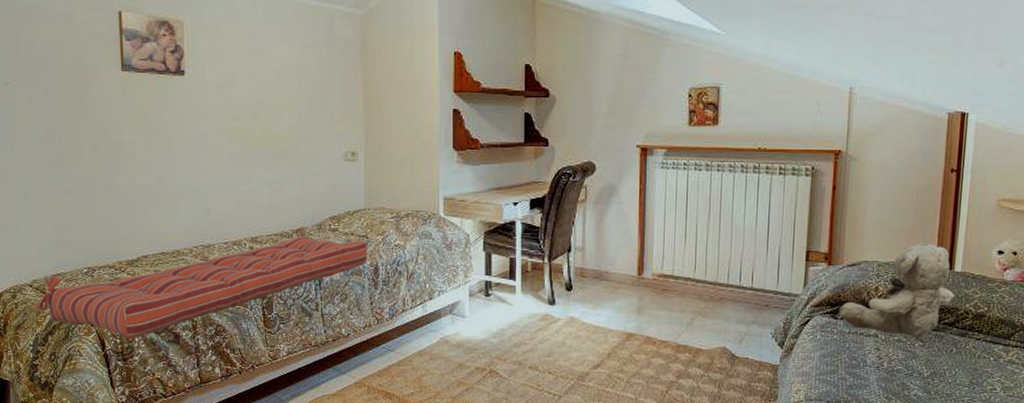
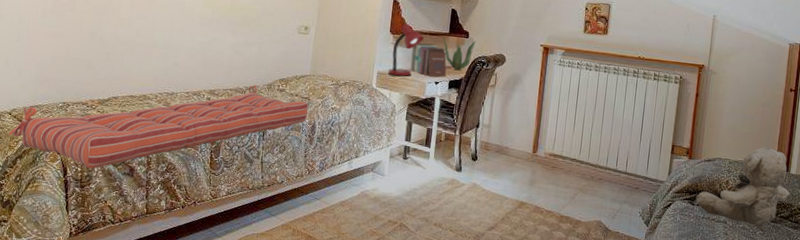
desk lamp: none [457,136,496,201] -> present [388,23,425,77]
books: none [481,157,526,197] -> present [410,43,447,78]
plant: none [517,147,558,187] -> present [443,37,476,71]

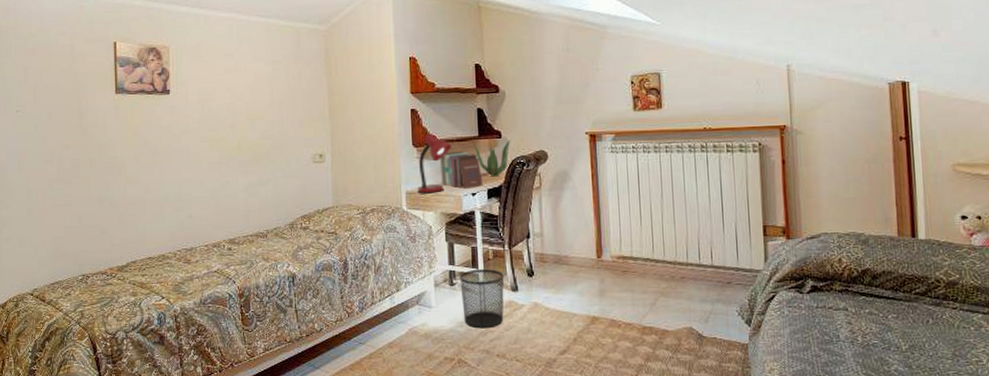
bench cushion: present [8,84,308,169] -> none [33,226,337,342]
waste bin: none [411,148,451,200] -> present [460,269,504,329]
teddy bear: present [696,147,790,232] -> none [804,212,923,315]

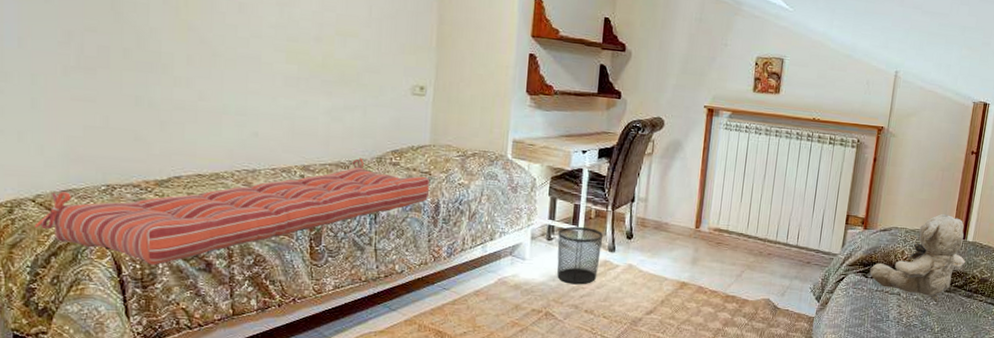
bench cushion: none [33,226,337,342] -> present [34,157,429,266]
desk lamp: present [418,133,452,194] -> none [526,82,569,146]
books: present [439,150,483,189] -> none [552,105,596,146]
plant: present [472,139,511,177] -> none [590,97,630,137]
teddy bear: none [804,212,923,315] -> present [870,214,966,302]

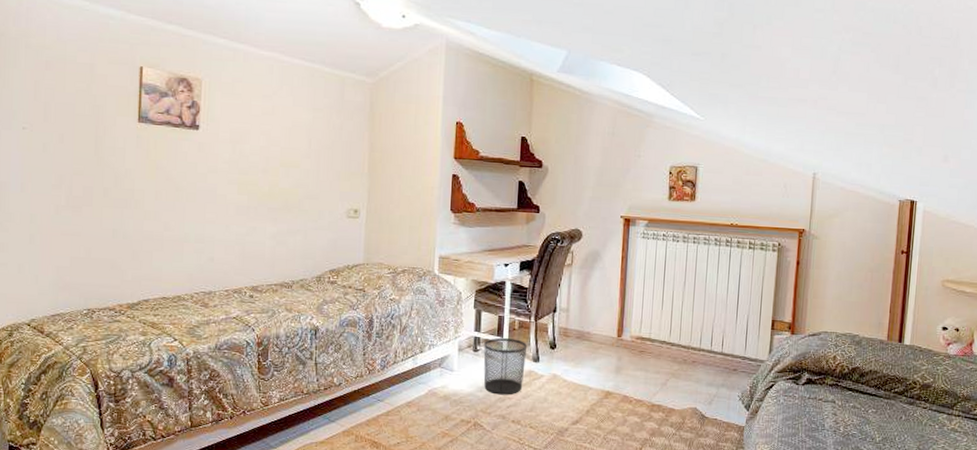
bench cushion: present [34,157,429,266] -> none [28,277,364,381]
teddy bear: present [870,214,966,302] -> none [800,317,905,410]

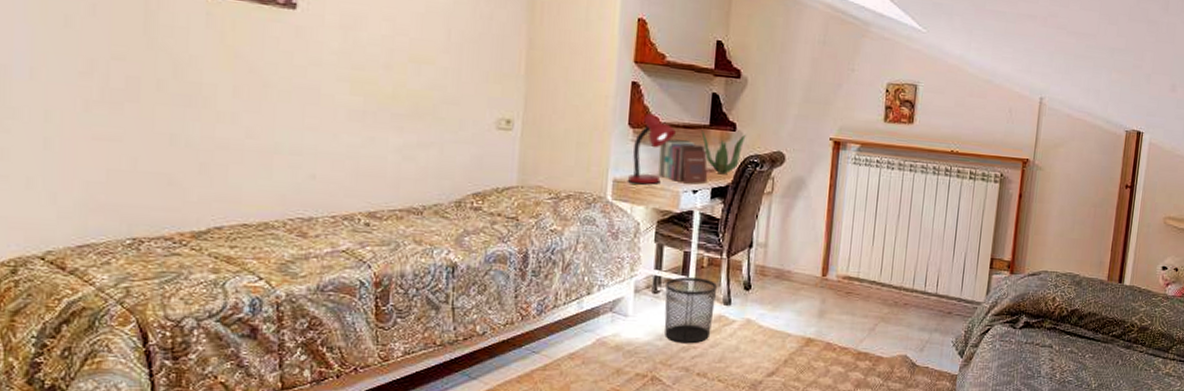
desk lamp: none [451,200,490,260] -> present [628,113,677,185]
books: none [475,221,517,259] -> present [658,139,708,185]
plant: none [510,213,548,250] -> present [701,130,746,175]

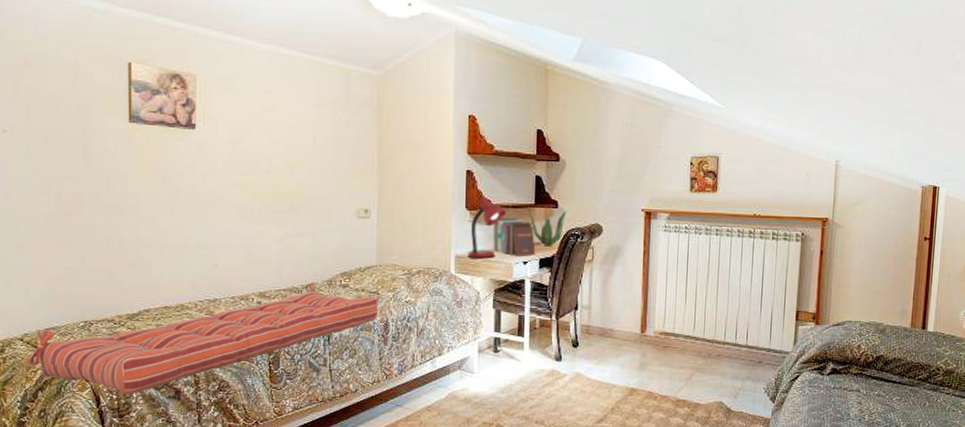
bench cushion: none [42,201,517,333] -> present [22,281,378,395]
waste bin: present [664,277,717,344] -> none [504,338,548,396]

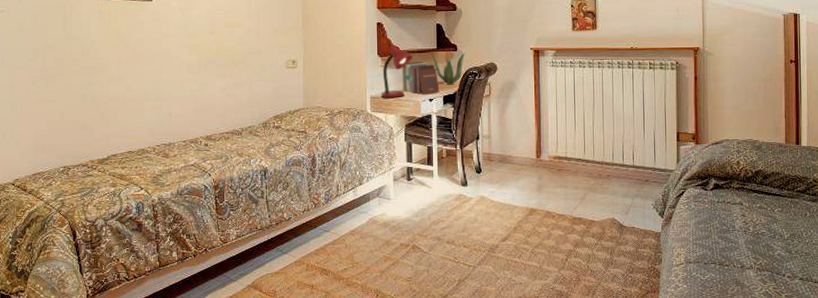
bench cushion: present [22,281,378,395] -> none [14,124,306,229]

